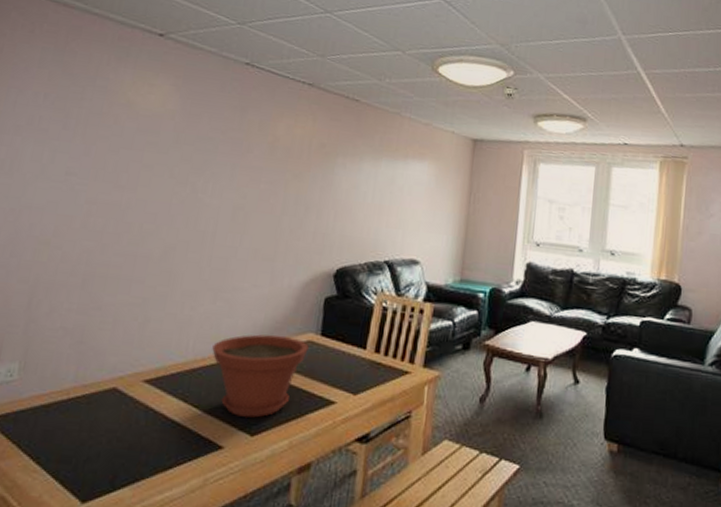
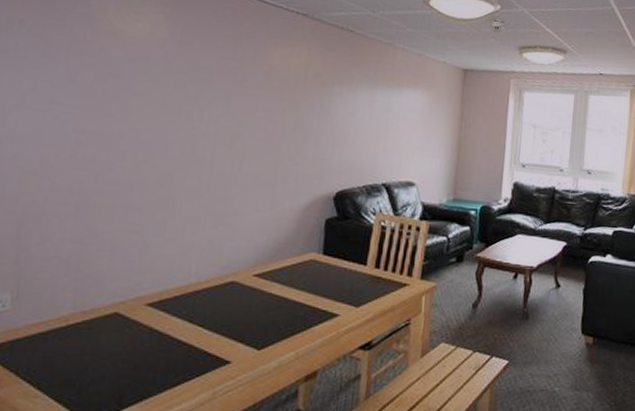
plant pot: present [212,334,309,418] -> none [215,255,312,333]

